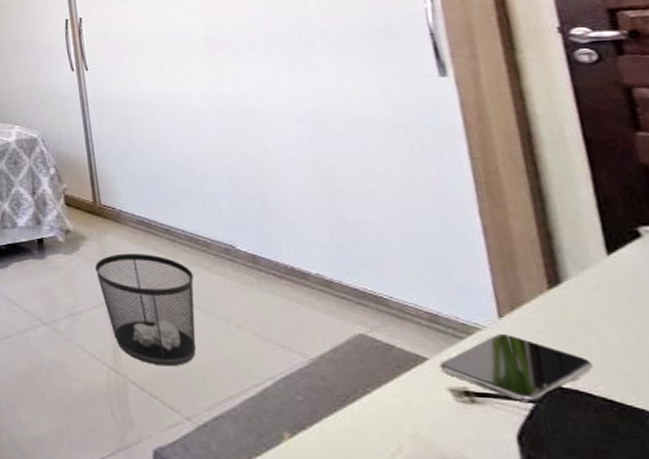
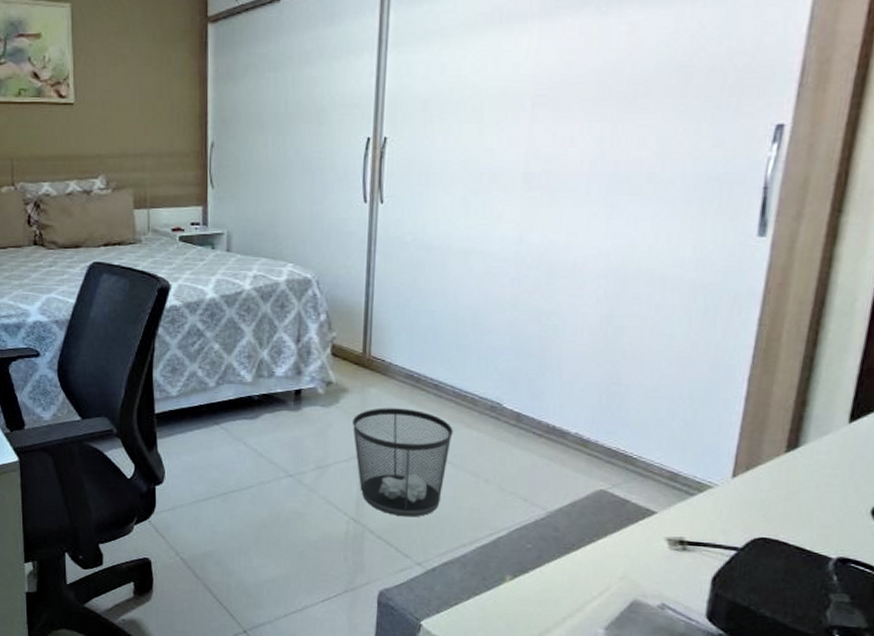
smartphone: present [439,334,594,404] -> none [665,492,799,551]

